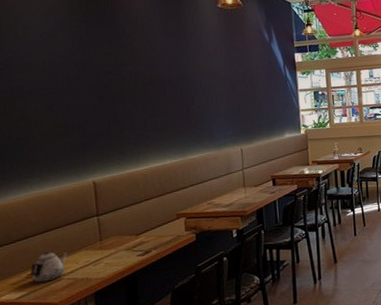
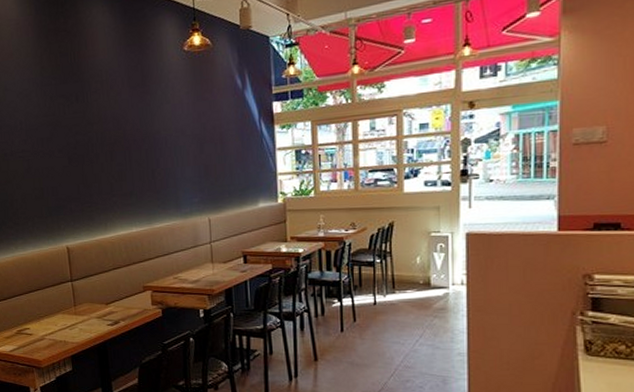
teapot: present [30,252,67,283] -> none [19,311,48,339]

